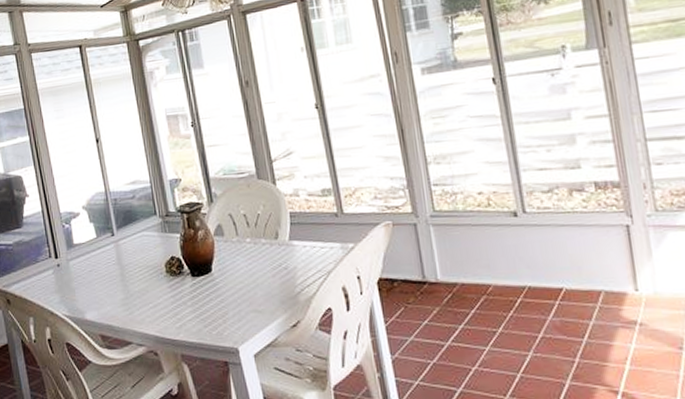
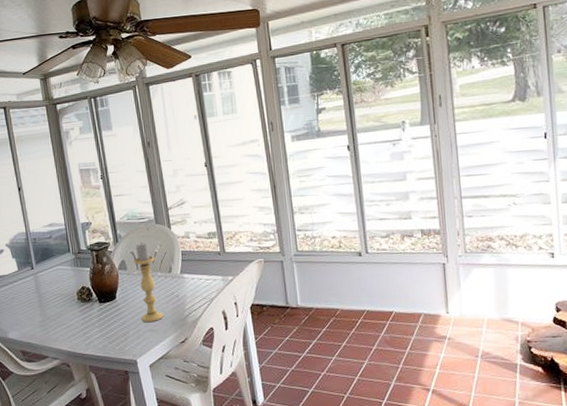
candle holder: none [232,202,270,300] -> present [134,242,164,322]

